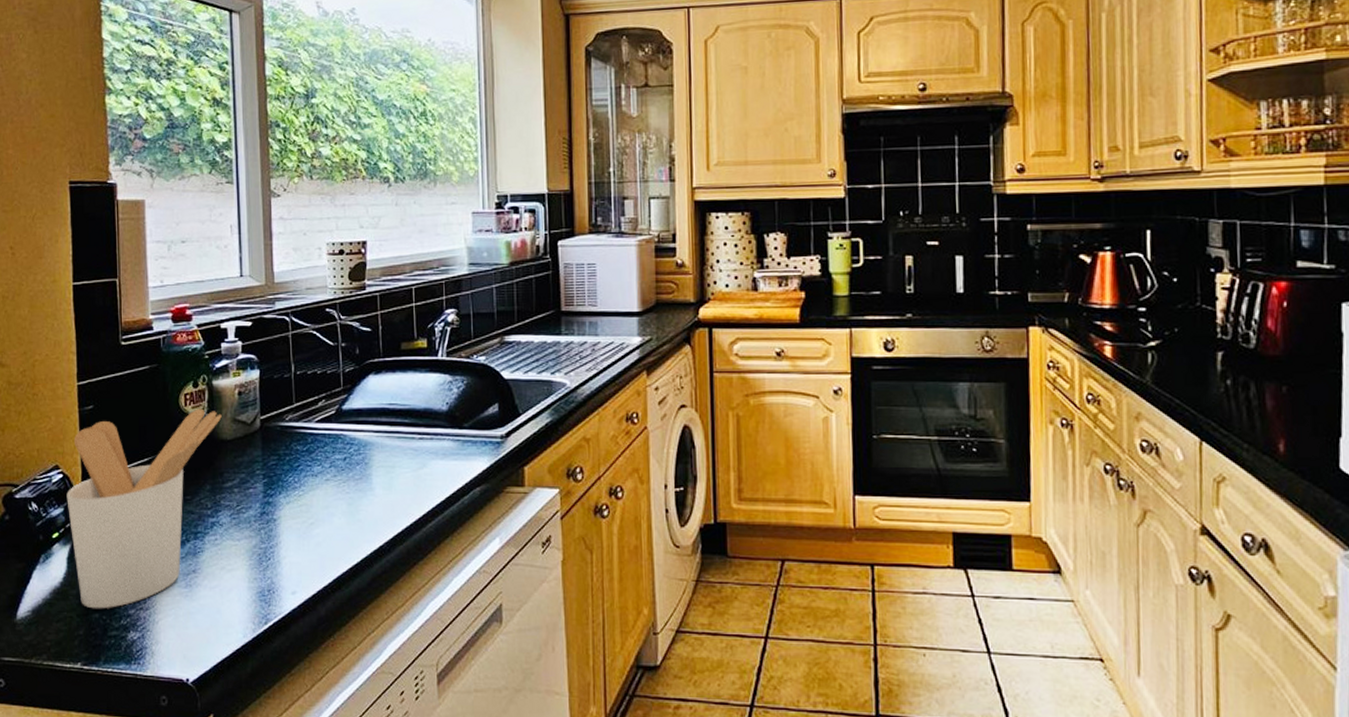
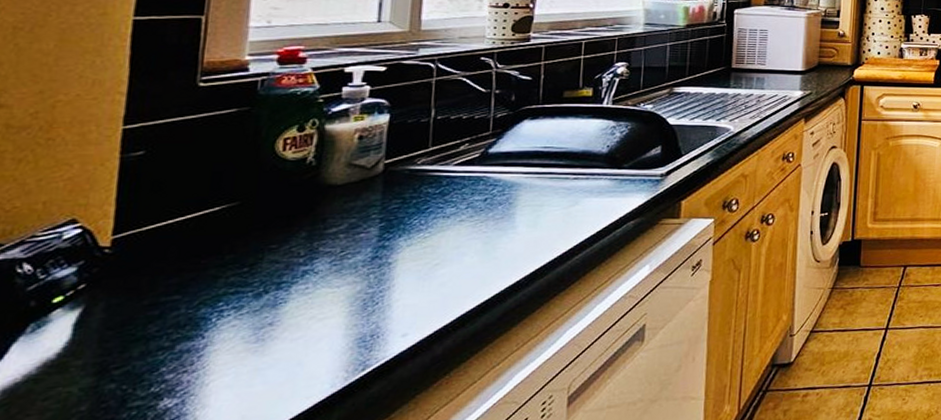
utensil holder: present [66,408,222,609] -> none [83,153,333,380]

